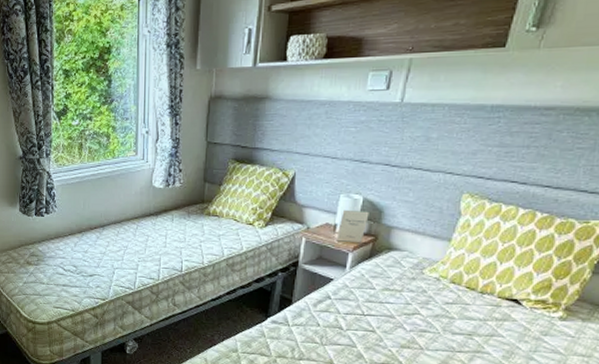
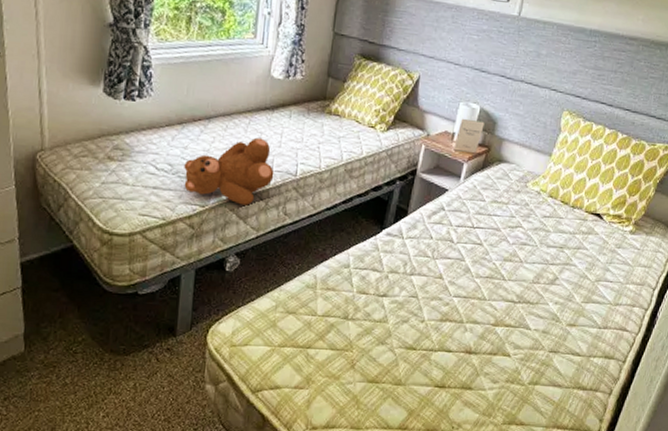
teddy bear: none [86,240,162,298] -> present [184,137,275,205]

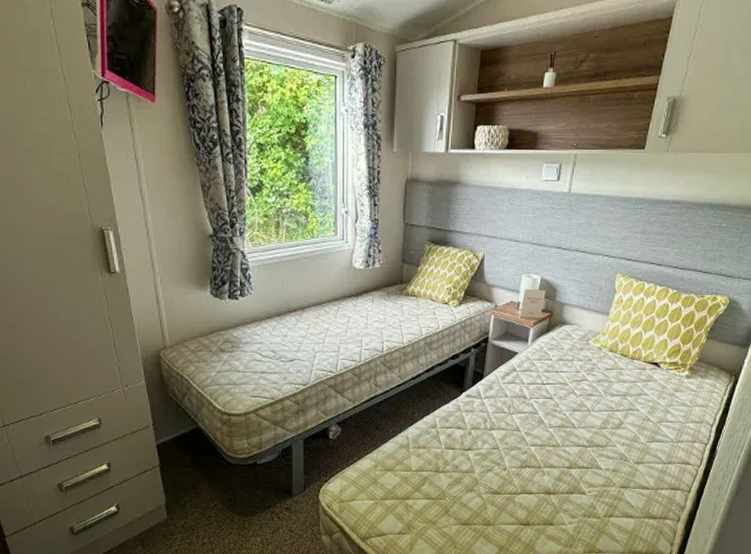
teddy bear: present [184,137,275,205] -> none [285,322,364,381]

